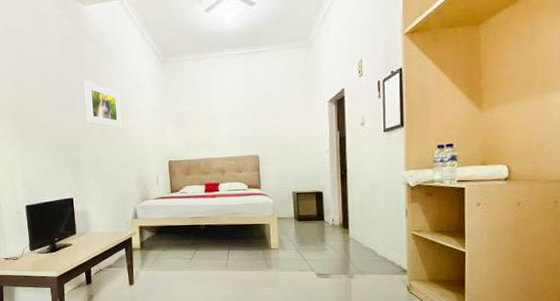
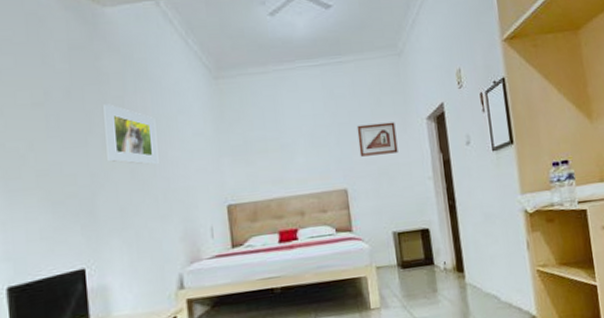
picture frame: none [269,103,302,130] -> present [357,122,398,157]

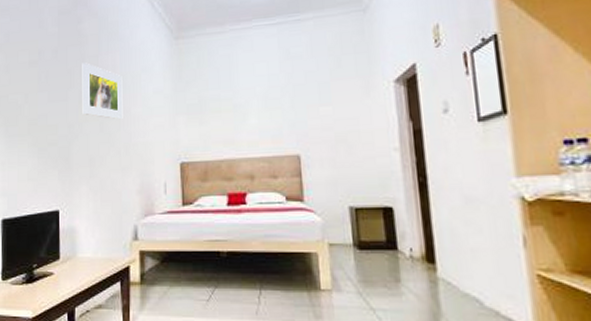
picture frame: present [357,122,398,157] -> none [313,84,359,121]

